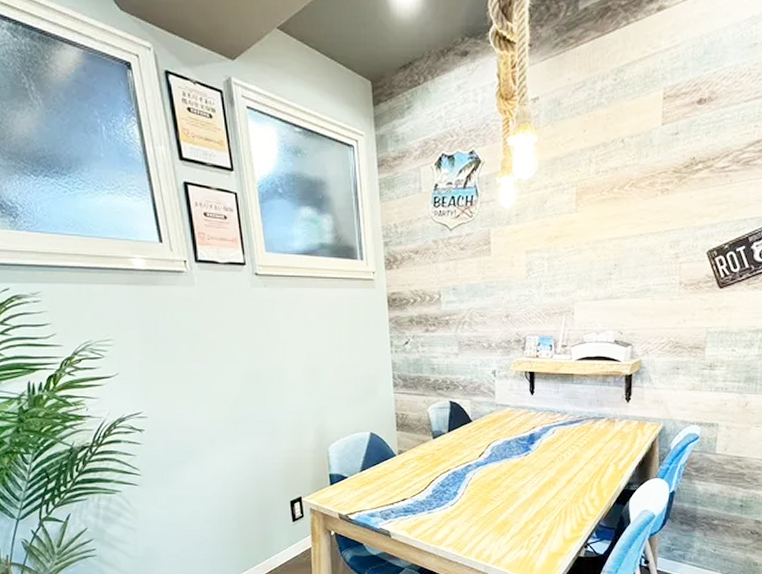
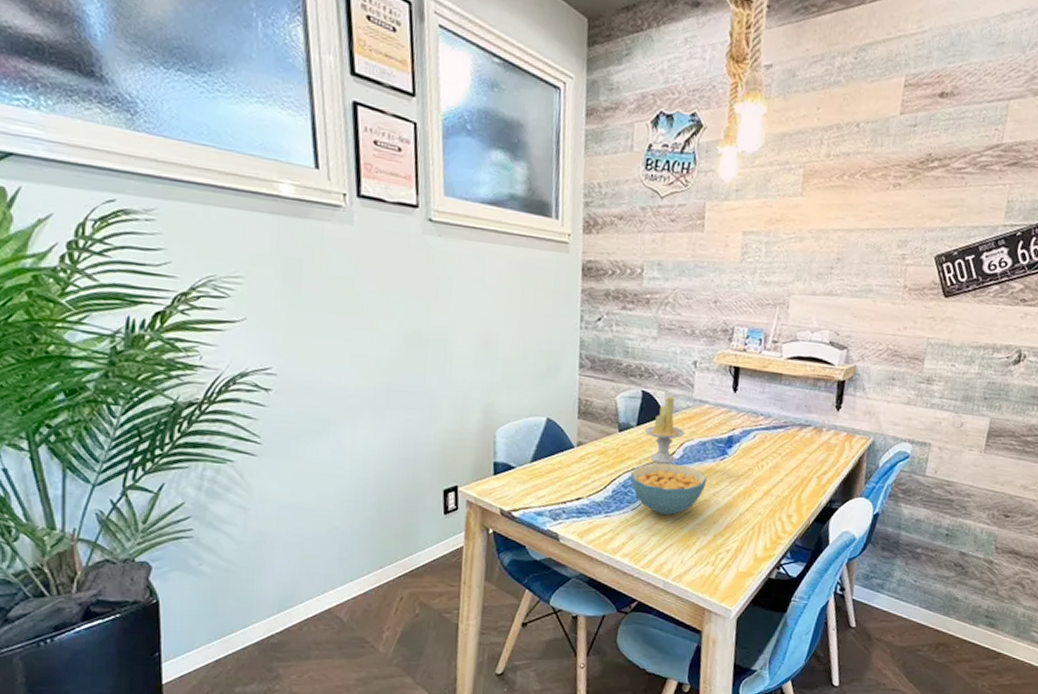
cereal bowl: none [446,462,515,508] -> present [630,462,707,516]
candle: none [455,404,491,464] -> present [644,396,685,465]

